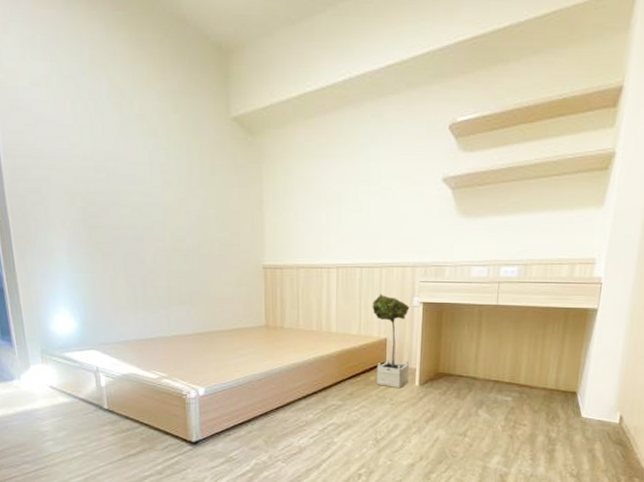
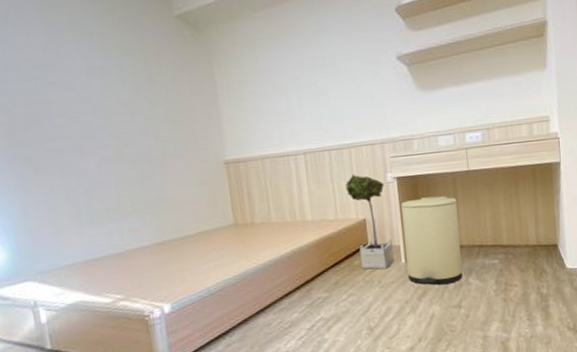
pedal bin: none [420,326,480,413] -> present [401,195,463,285]

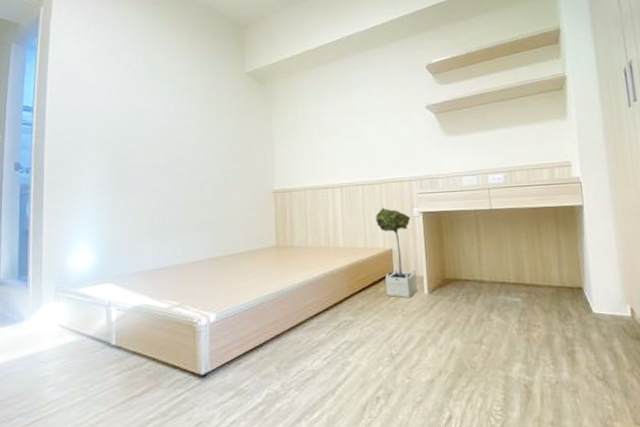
pedal bin: present [401,195,463,285] -> none [425,231,485,319]

